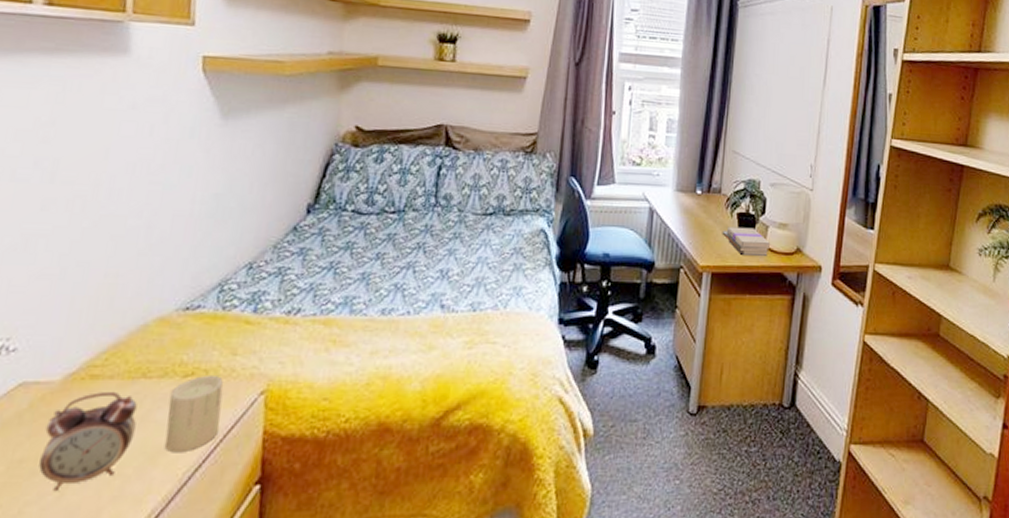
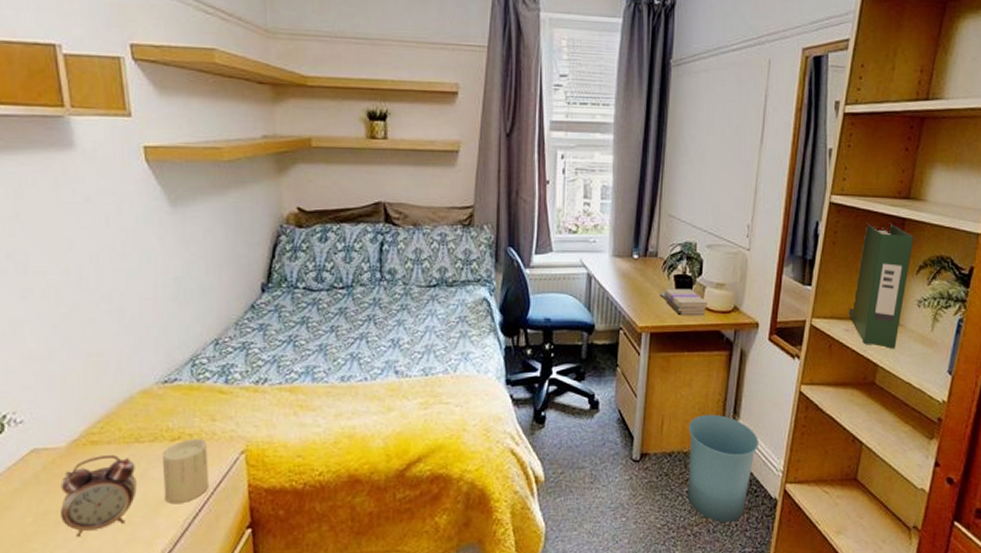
waste bin: none [746,363,822,489] -> present [687,414,759,523]
binder: none [911,167,973,299] -> present [848,222,915,349]

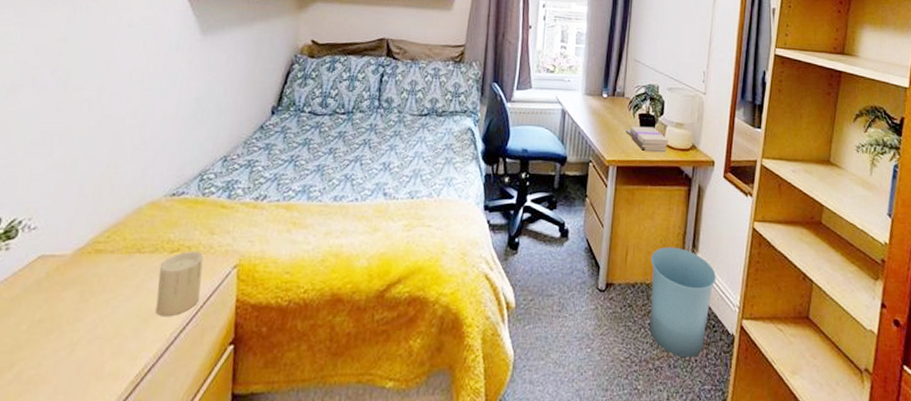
alarm clock: present [60,454,137,538] -> none [54,263,133,348]
binder: present [848,222,915,349] -> none [795,73,850,191]

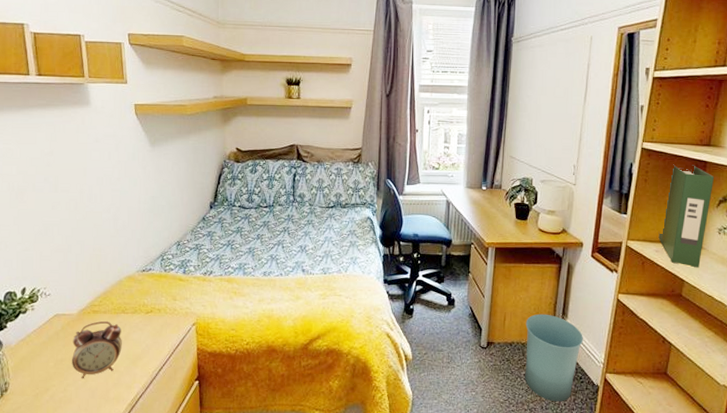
alarm clock: none [54,263,133,348] -> present [72,321,122,379]
candle: present [155,250,204,317] -> none [139,312,171,360]
books: present [625,126,669,153] -> none [503,213,542,236]
binder: none [795,73,850,191] -> present [658,164,715,268]

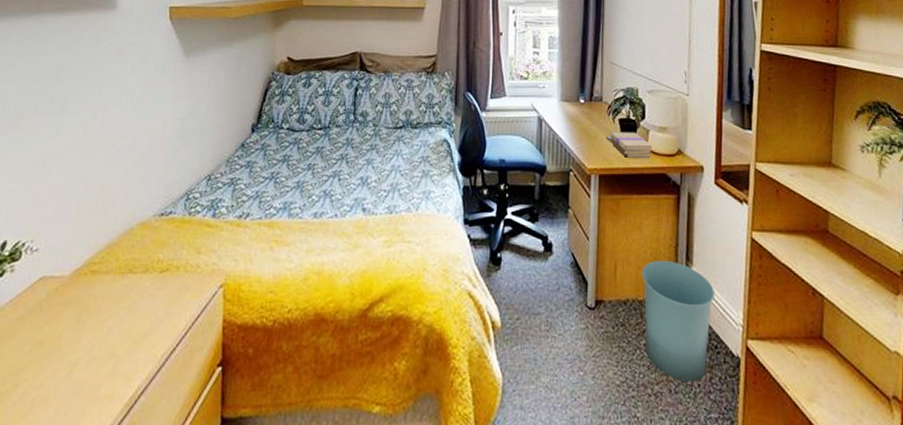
alarm clock: present [72,321,122,379] -> none [54,284,126,369]
books: none [503,213,542,236] -> present [606,131,653,159]
binder: present [658,164,715,268] -> none [791,69,848,196]

